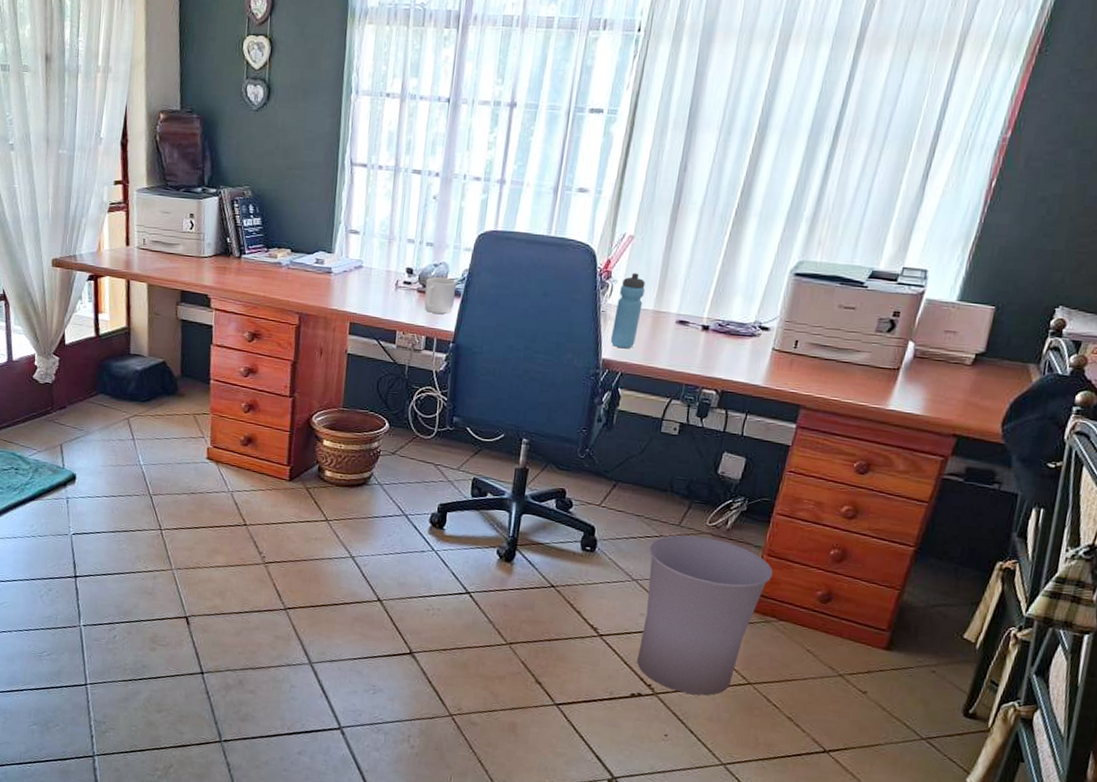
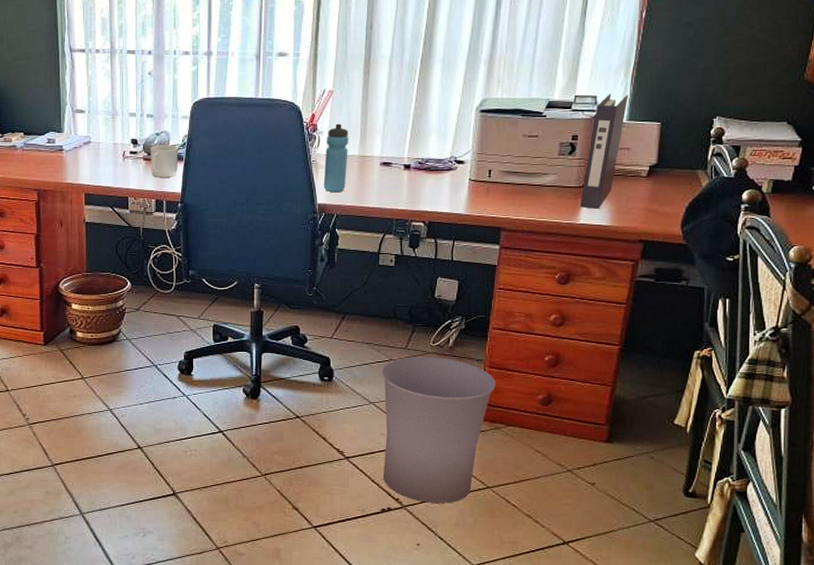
binder: none [891,268,964,395] -> present [579,93,629,209]

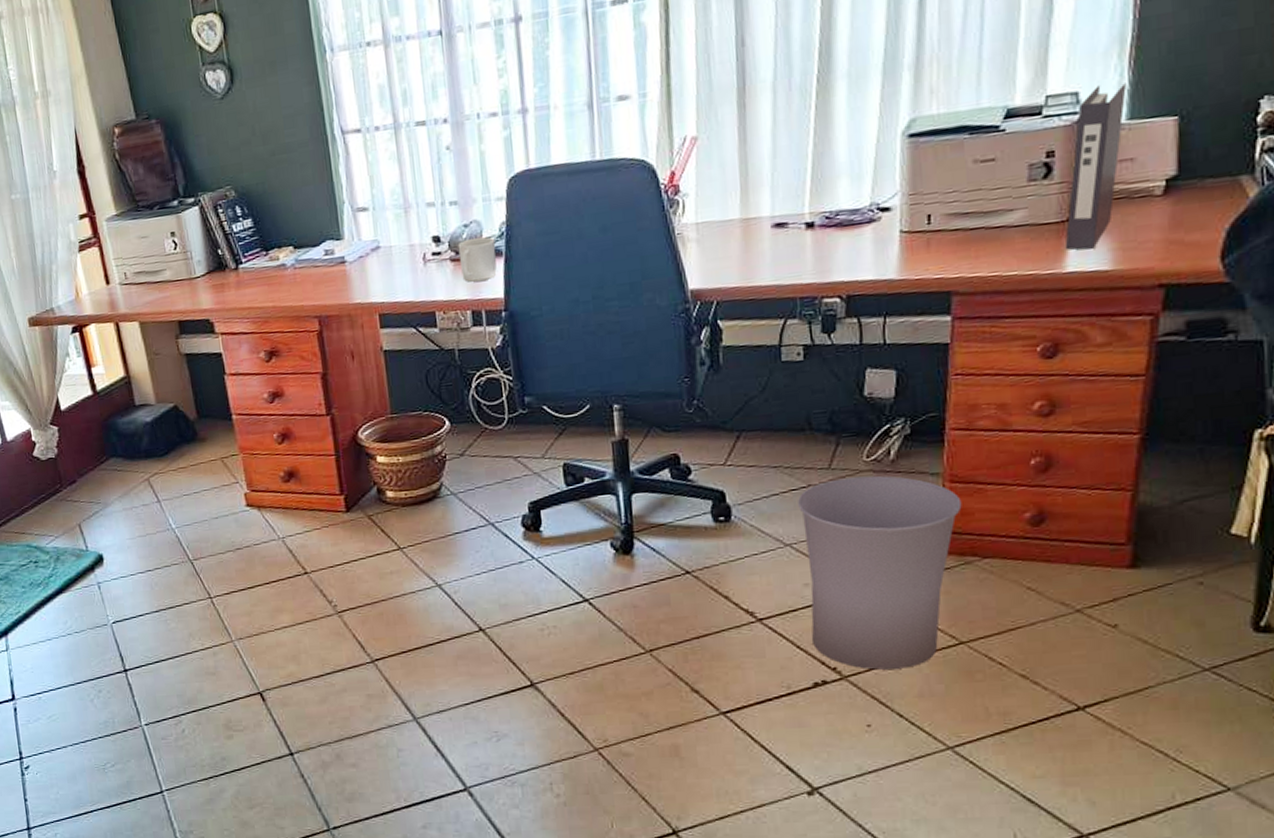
water bottle: present [323,123,348,193] -> none [694,179,727,273]

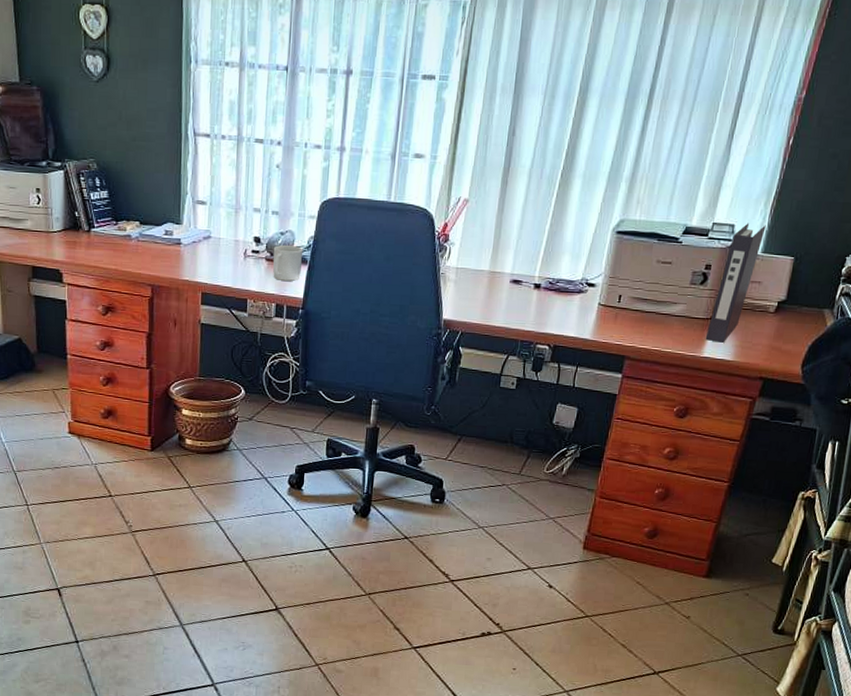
waste bin: present [798,475,962,670] -> none [486,483,605,630]

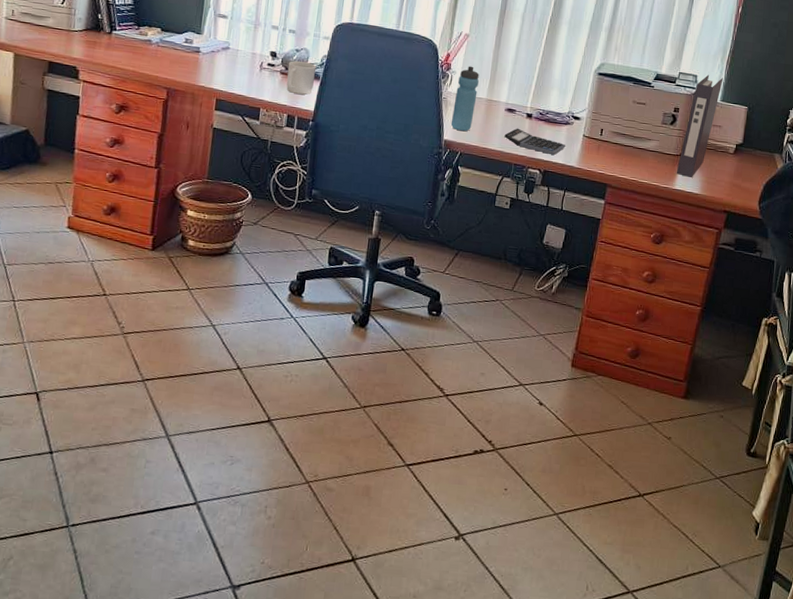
water bottle: none [450,235,481,309] -> present [451,66,479,132]
calculator: none [509,300,579,327] -> present [504,128,566,155]

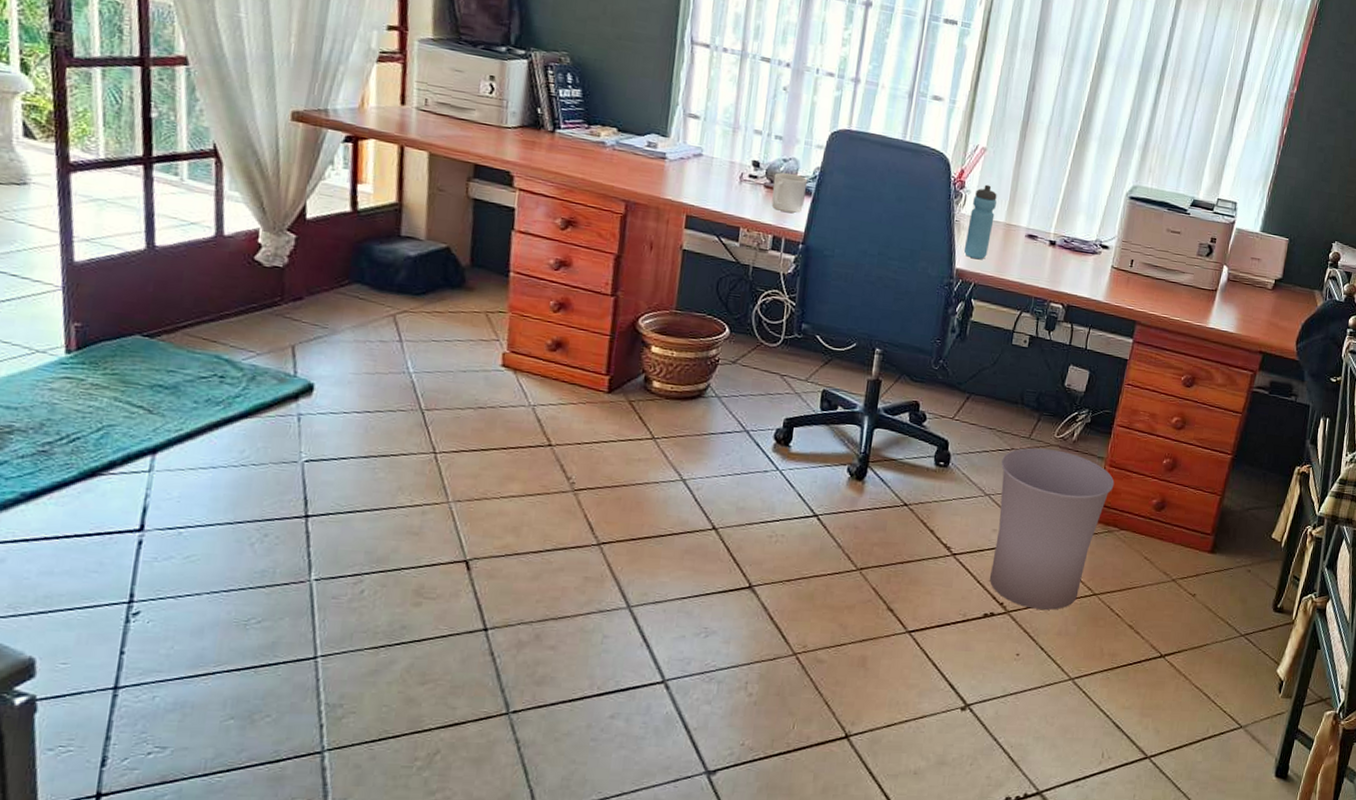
waste bin: none [479,299,591,449] -> present [990,447,1115,610]
calculator: present [504,128,566,155] -> none [1024,256,1093,288]
binder: present [676,75,723,178] -> none [1210,202,1264,315]

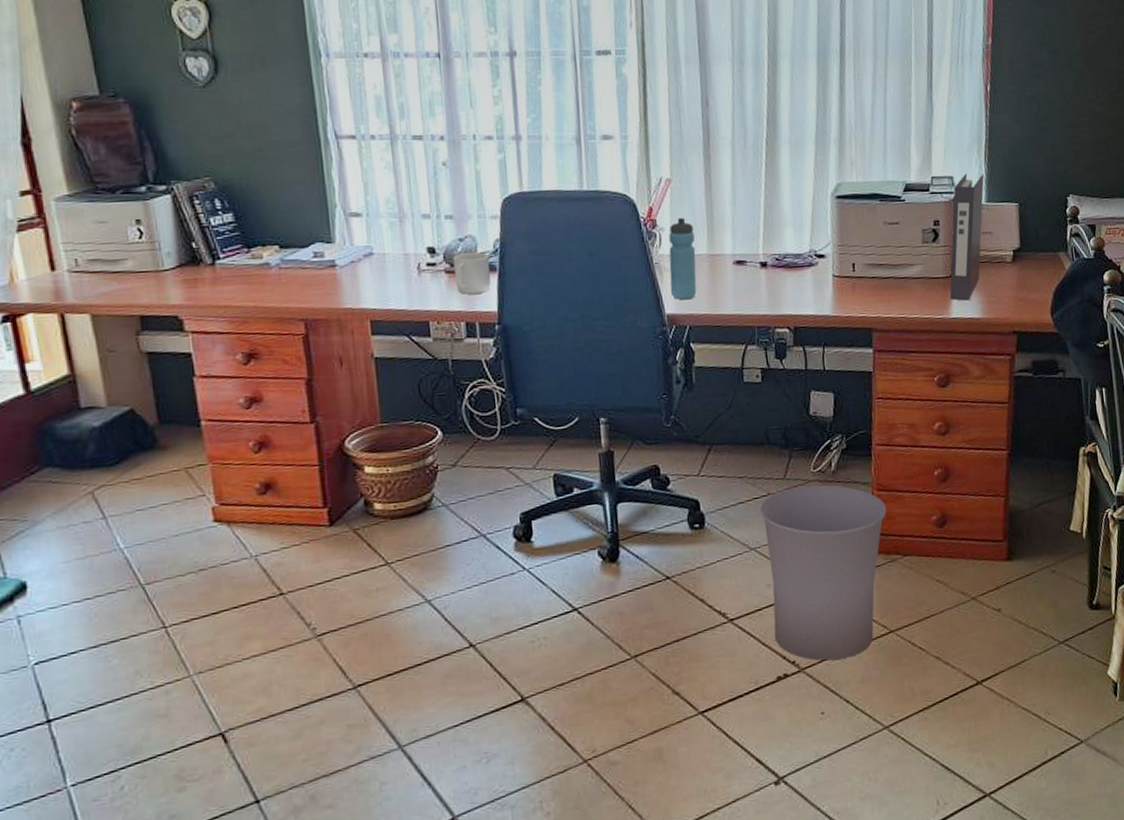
binder: none [1210,202,1264,315] -> present [950,173,984,301]

